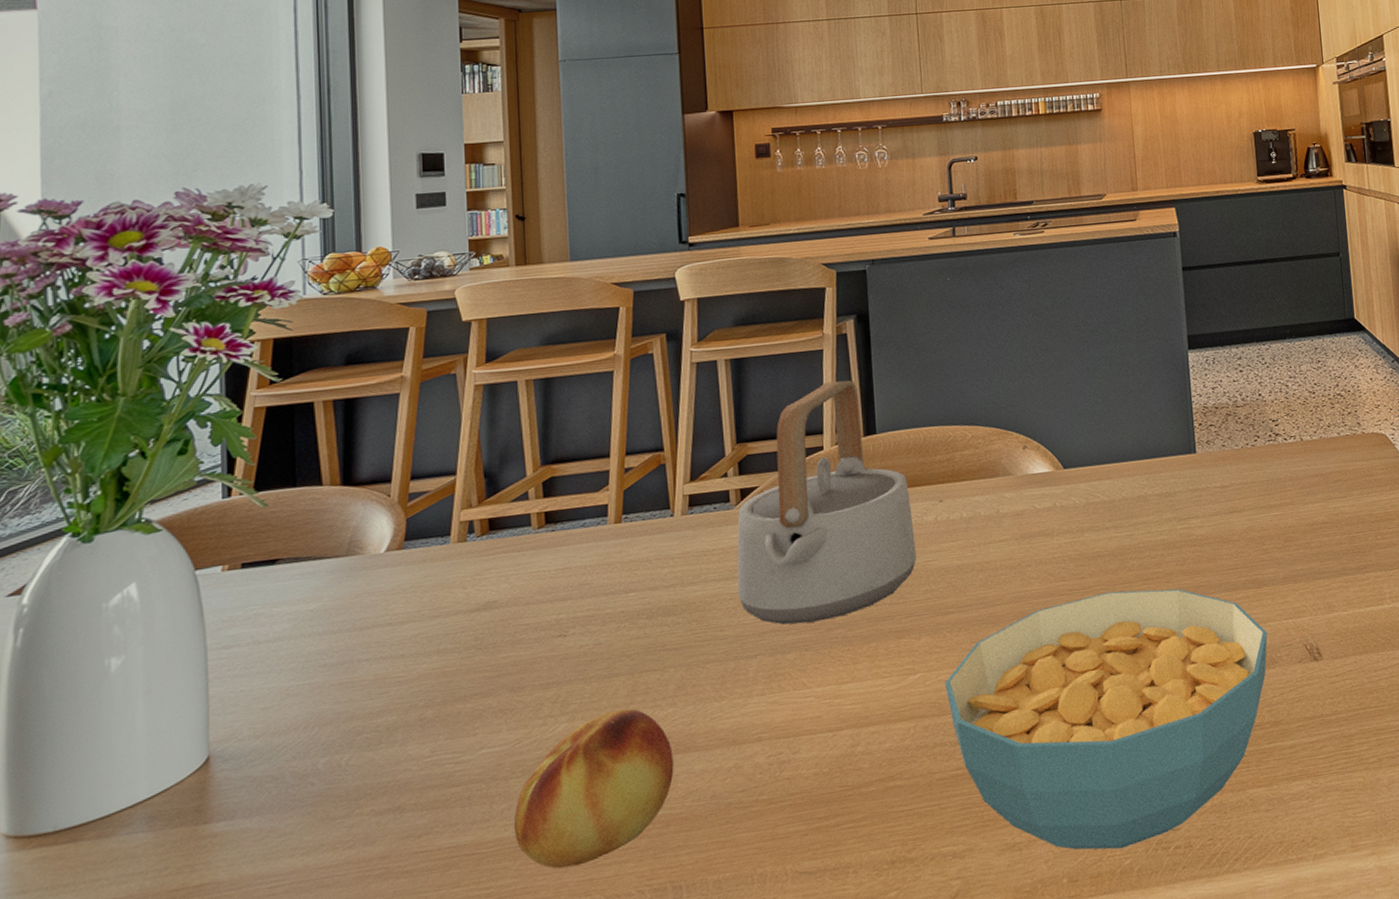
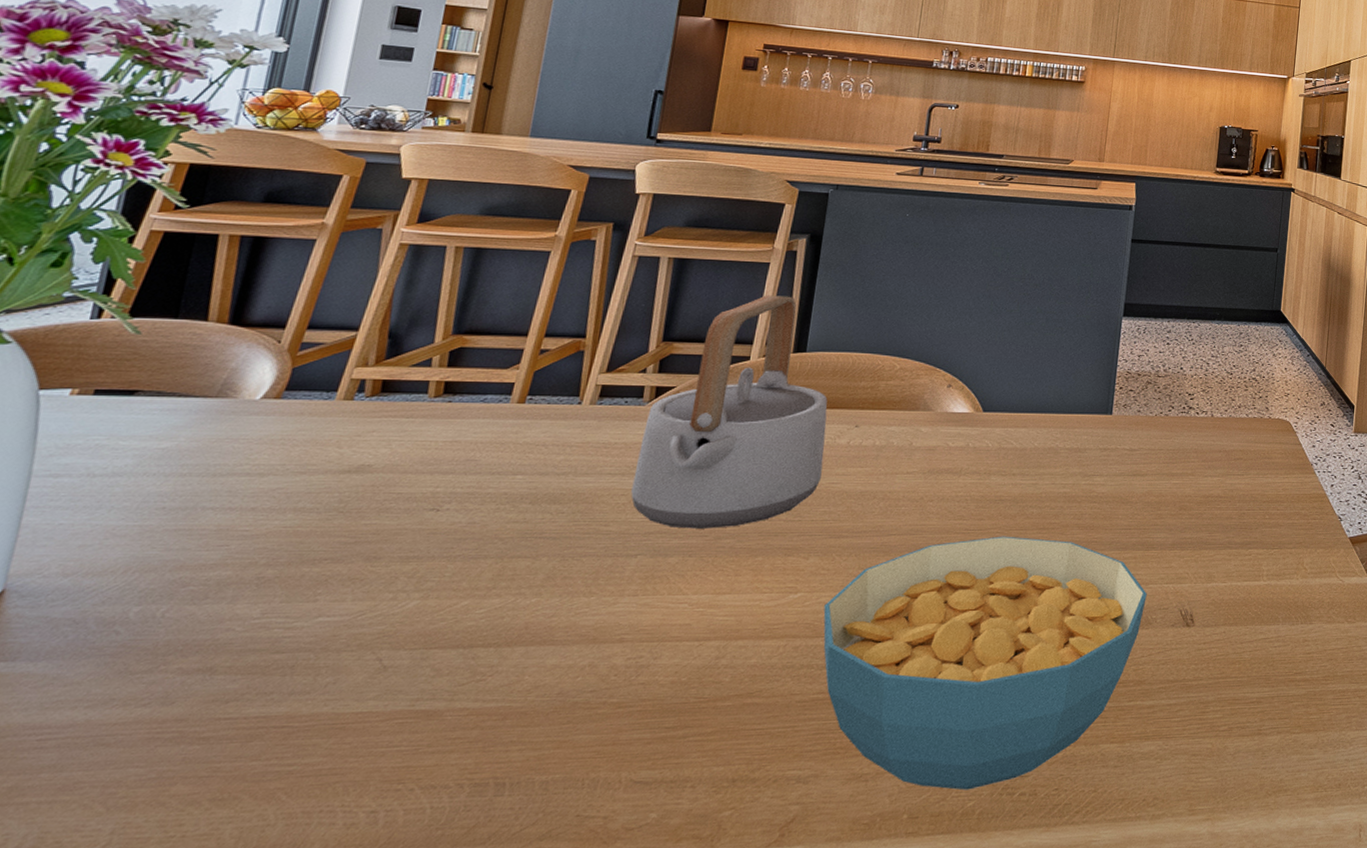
fruit: present [513,708,674,869] -> none [334,592,527,752]

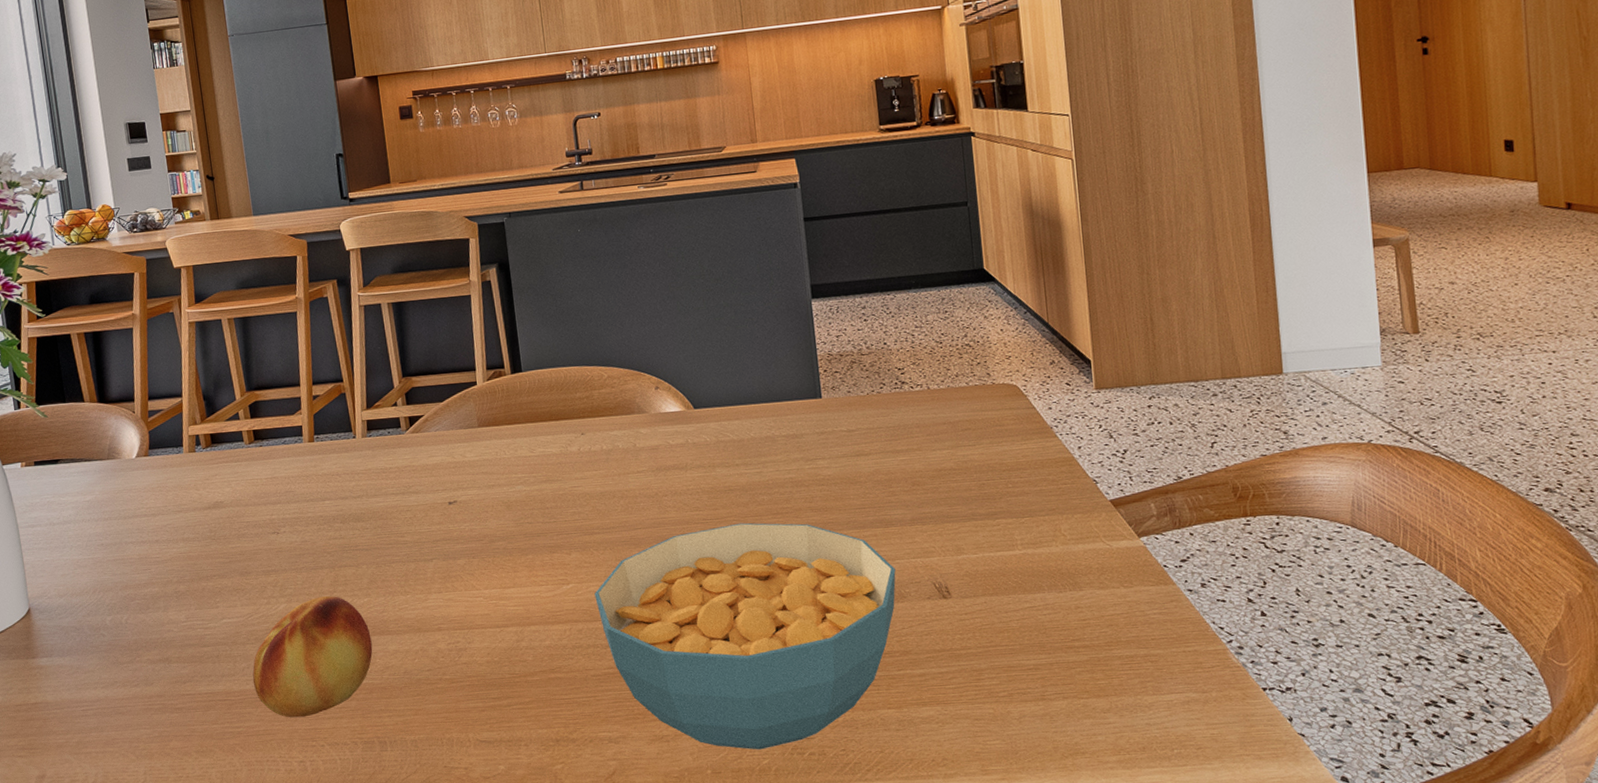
fruit: none [334,592,527,752] -> present [252,595,373,718]
teapot: present [631,295,828,529] -> none [408,323,564,535]

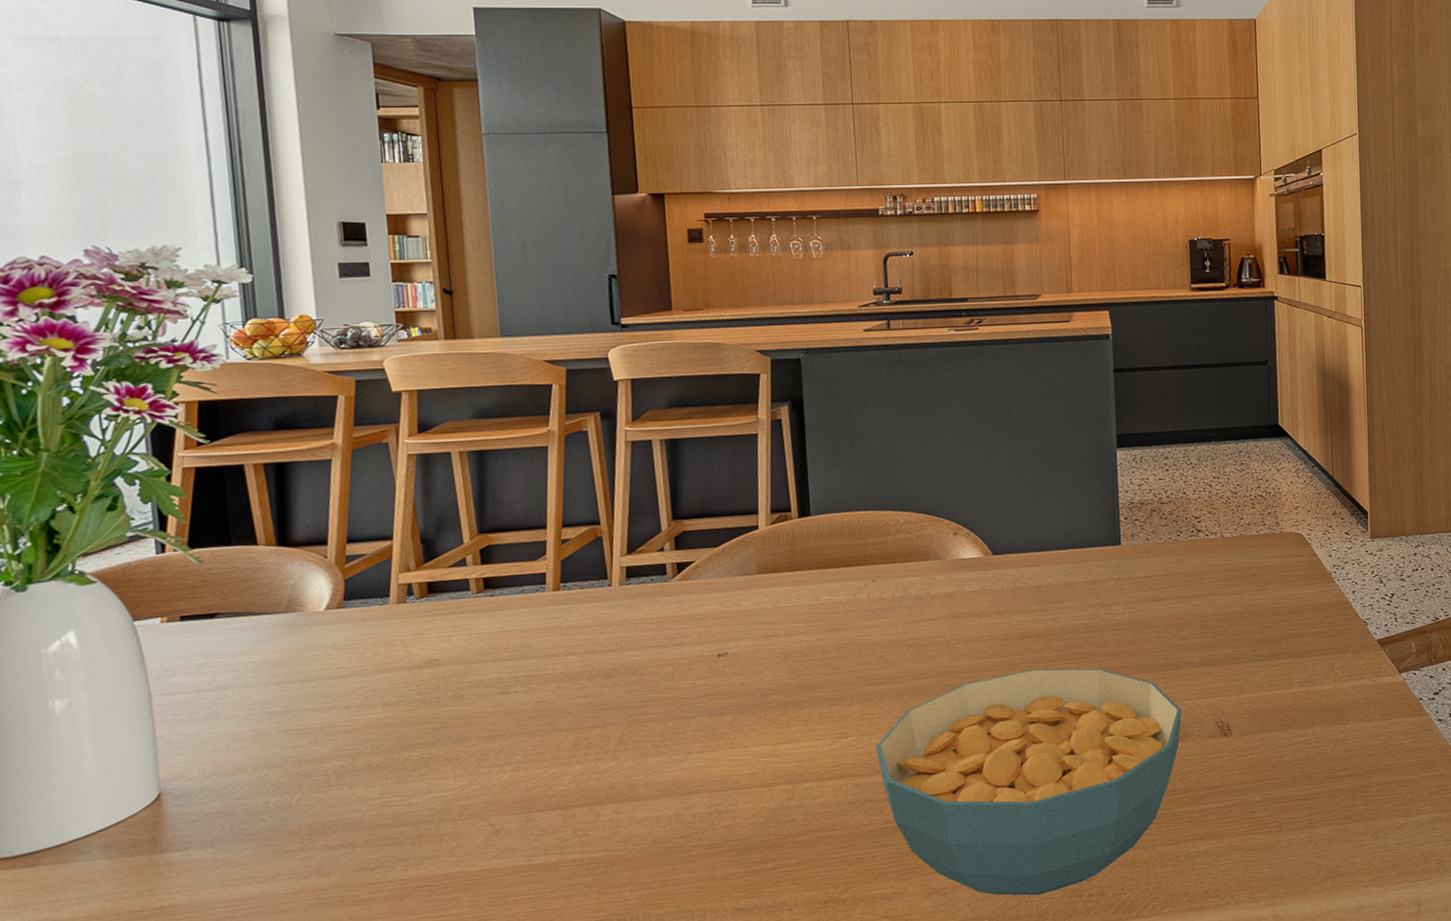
fruit: present [252,595,373,718] -> none [463,761,617,901]

